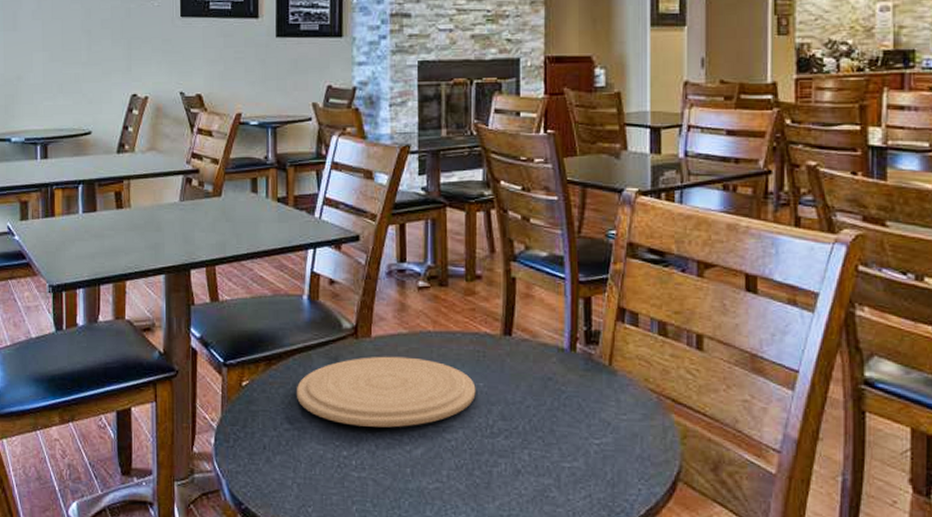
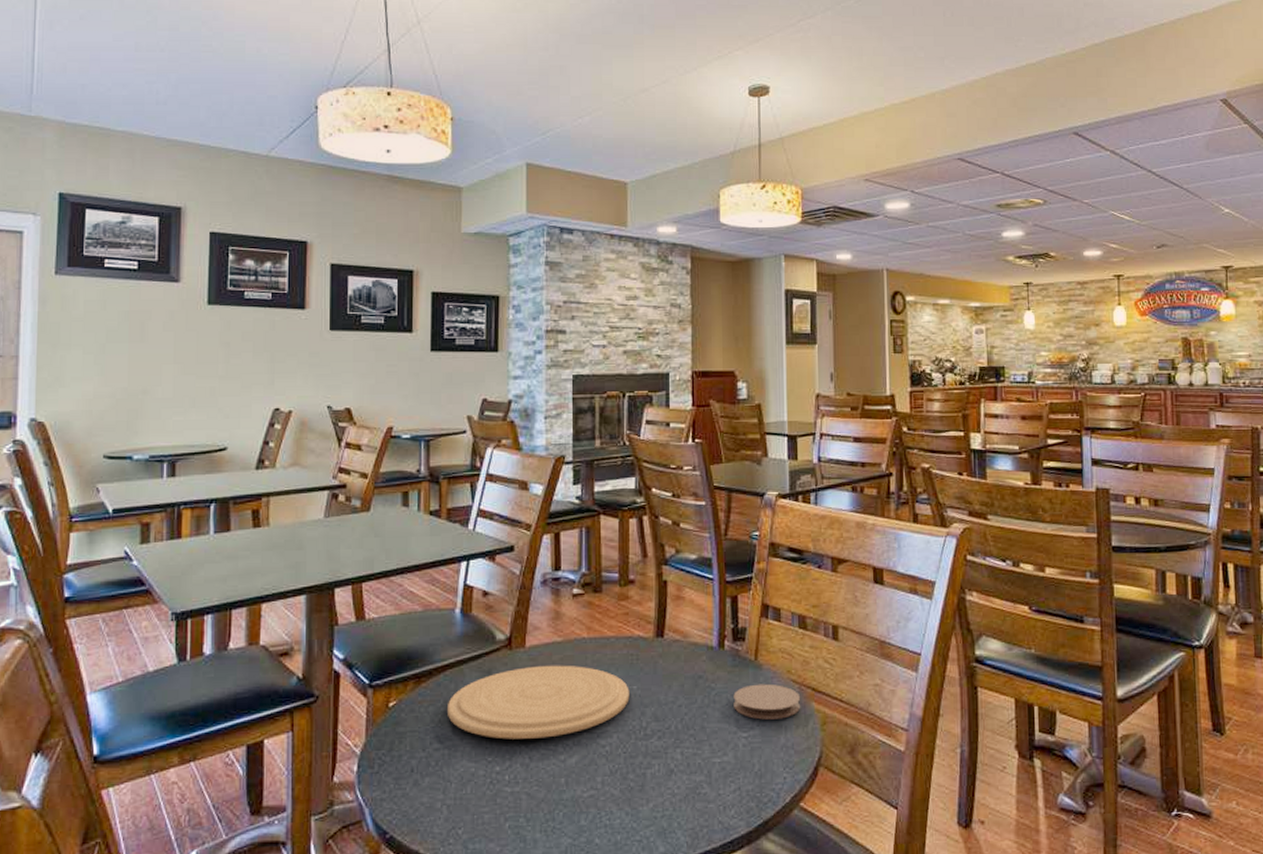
coaster: none [585,390,658,429] -> present [733,683,800,720]

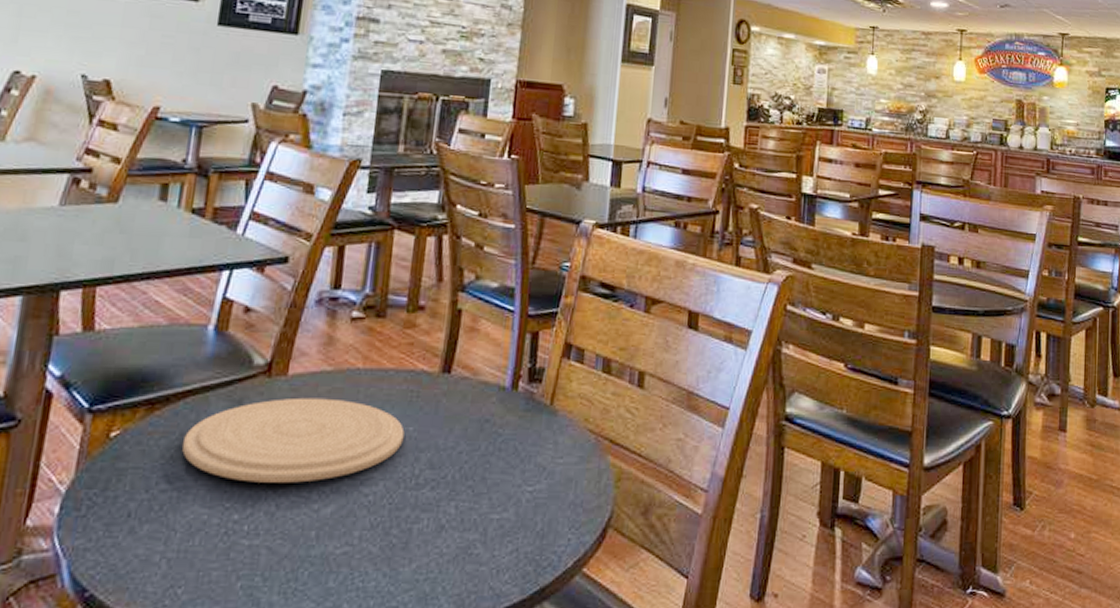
coaster: present [733,683,800,720] -> none [521,432,595,473]

